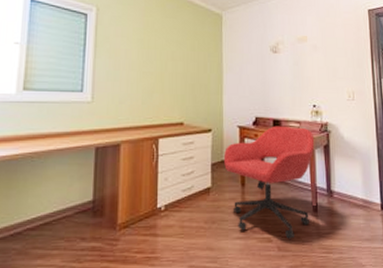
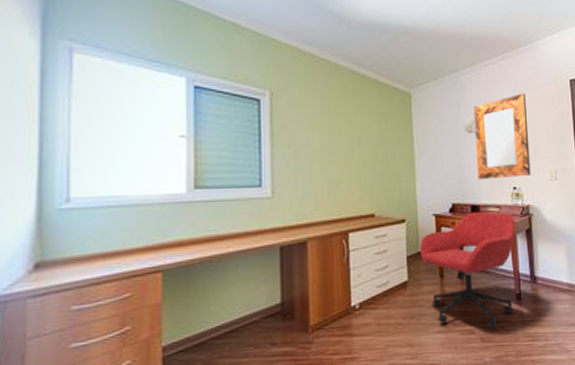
home mirror: none [278,20,330,97] -> present [473,93,531,180]

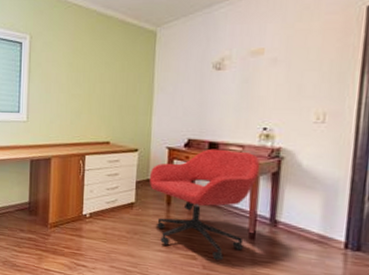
home mirror: present [473,93,531,180] -> none [221,26,296,118]

